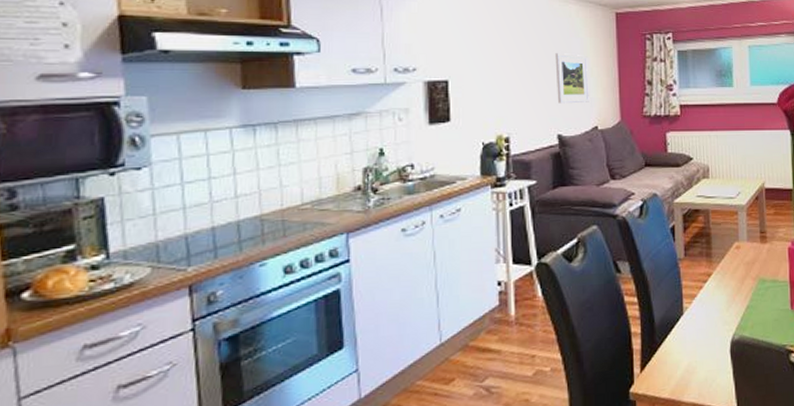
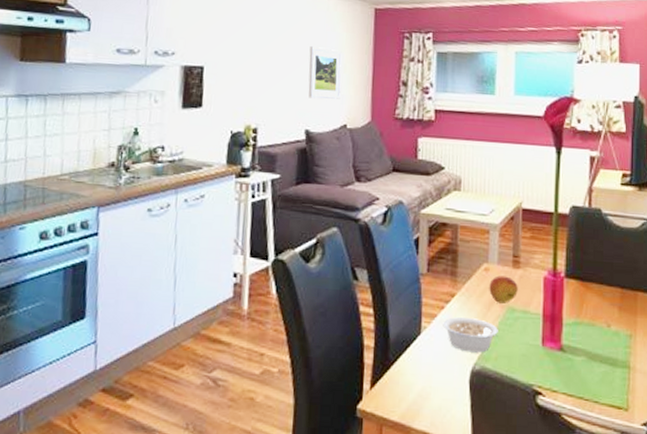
legume: none [702,293,752,325] -> present [443,317,498,353]
fruit: none [741,251,767,278] -> present [489,275,518,305]

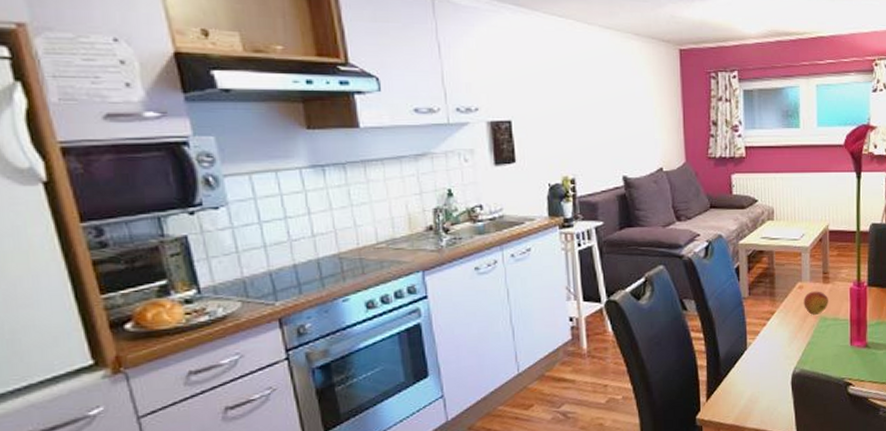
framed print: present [308,46,342,99] -> none [618,92,654,145]
legume: present [443,317,498,353] -> none [765,330,813,359]

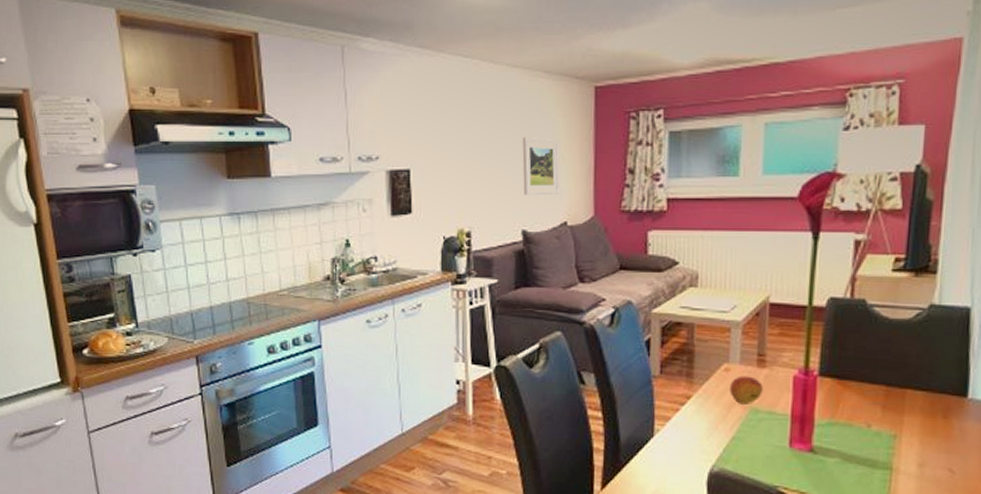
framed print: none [618,92,654,145] -> present [522,137,559,196]

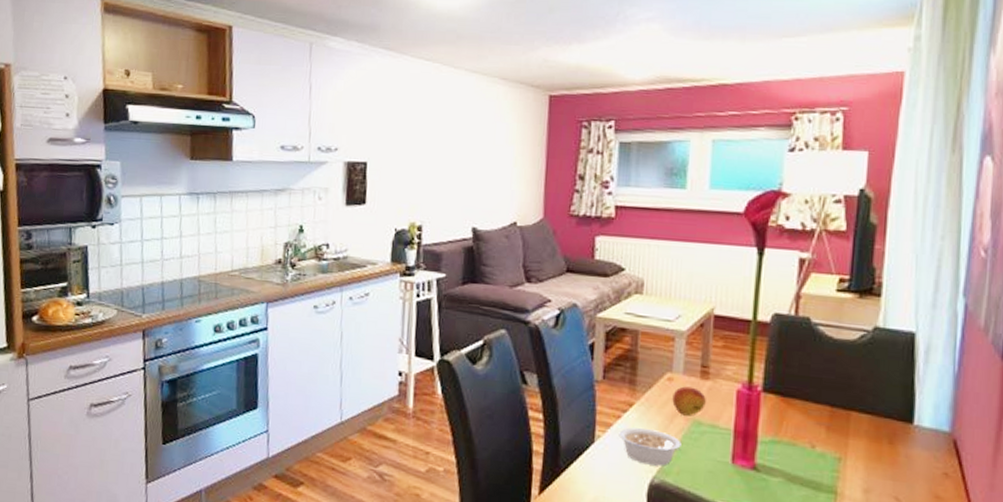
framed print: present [522,137,559,196] -> none [475,139,512,195]
legume: none [677,419,740,455] -> present [619,427,682,466]

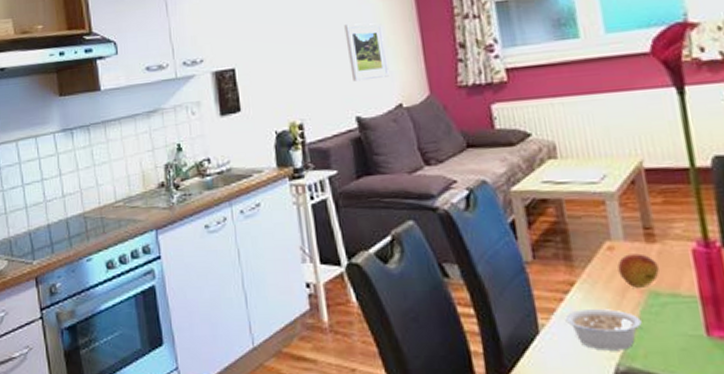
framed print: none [475,139,512,195] -> present [344,23,389,82]

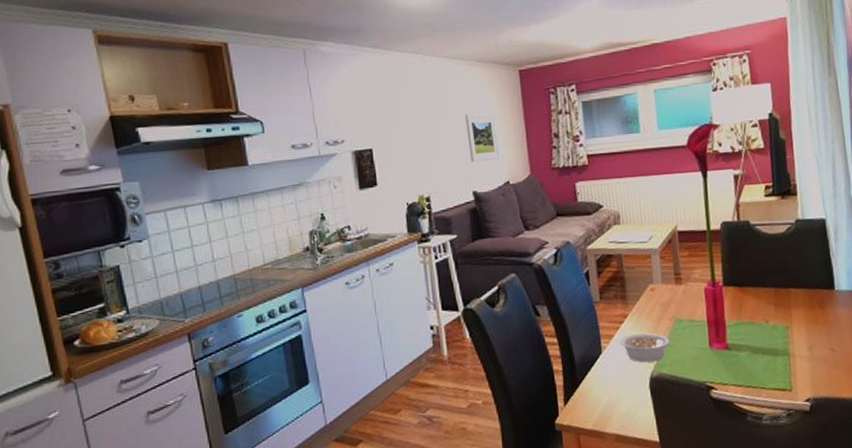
fruit: present [617,253,659,289] -> none [656,292,683,318]

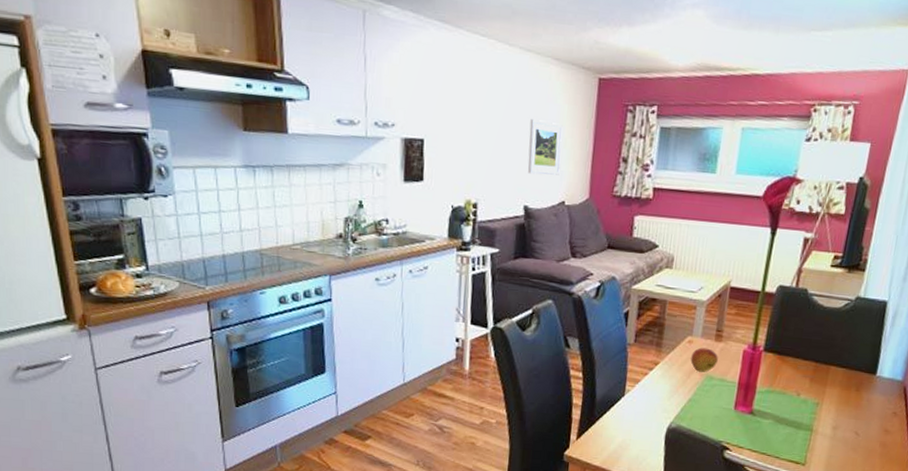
legume: present [620,333,670,363] -> none [645,383,696,413]
fruit: none [656,292,683,318] -> present [690,347,718,373]

